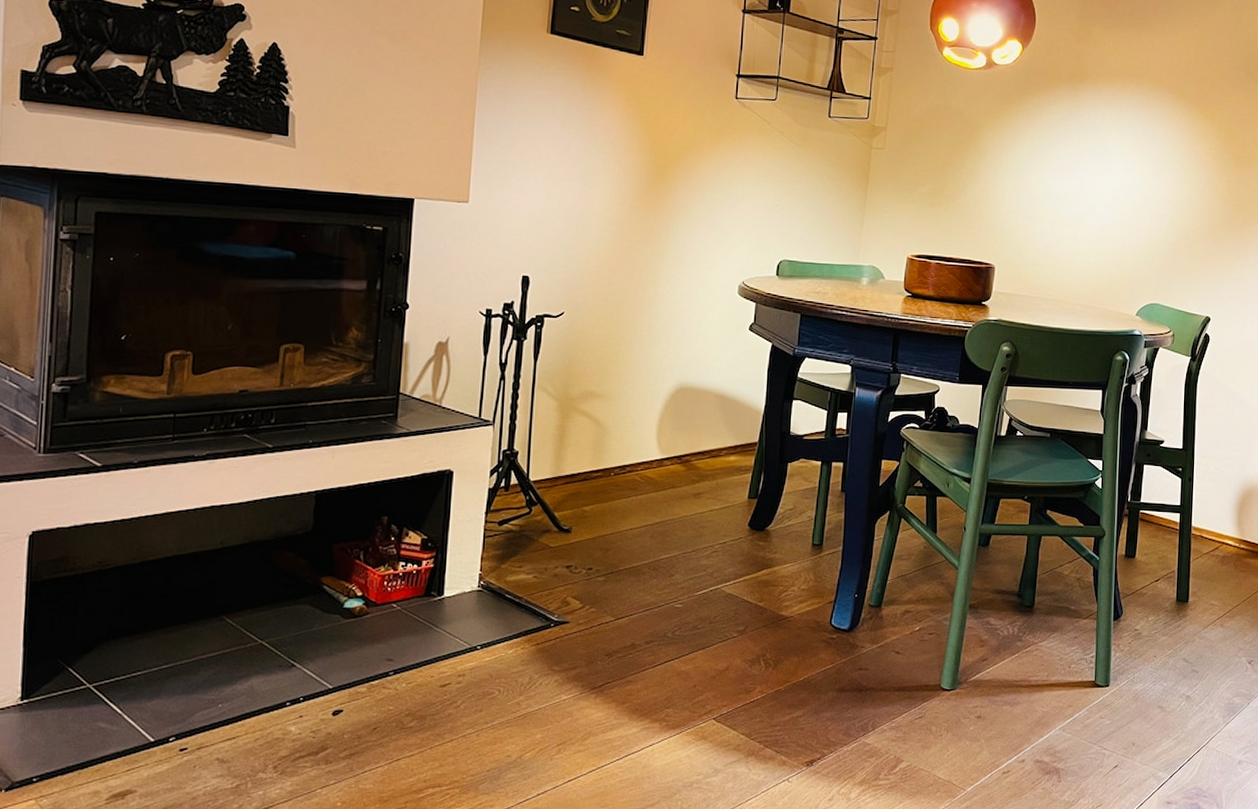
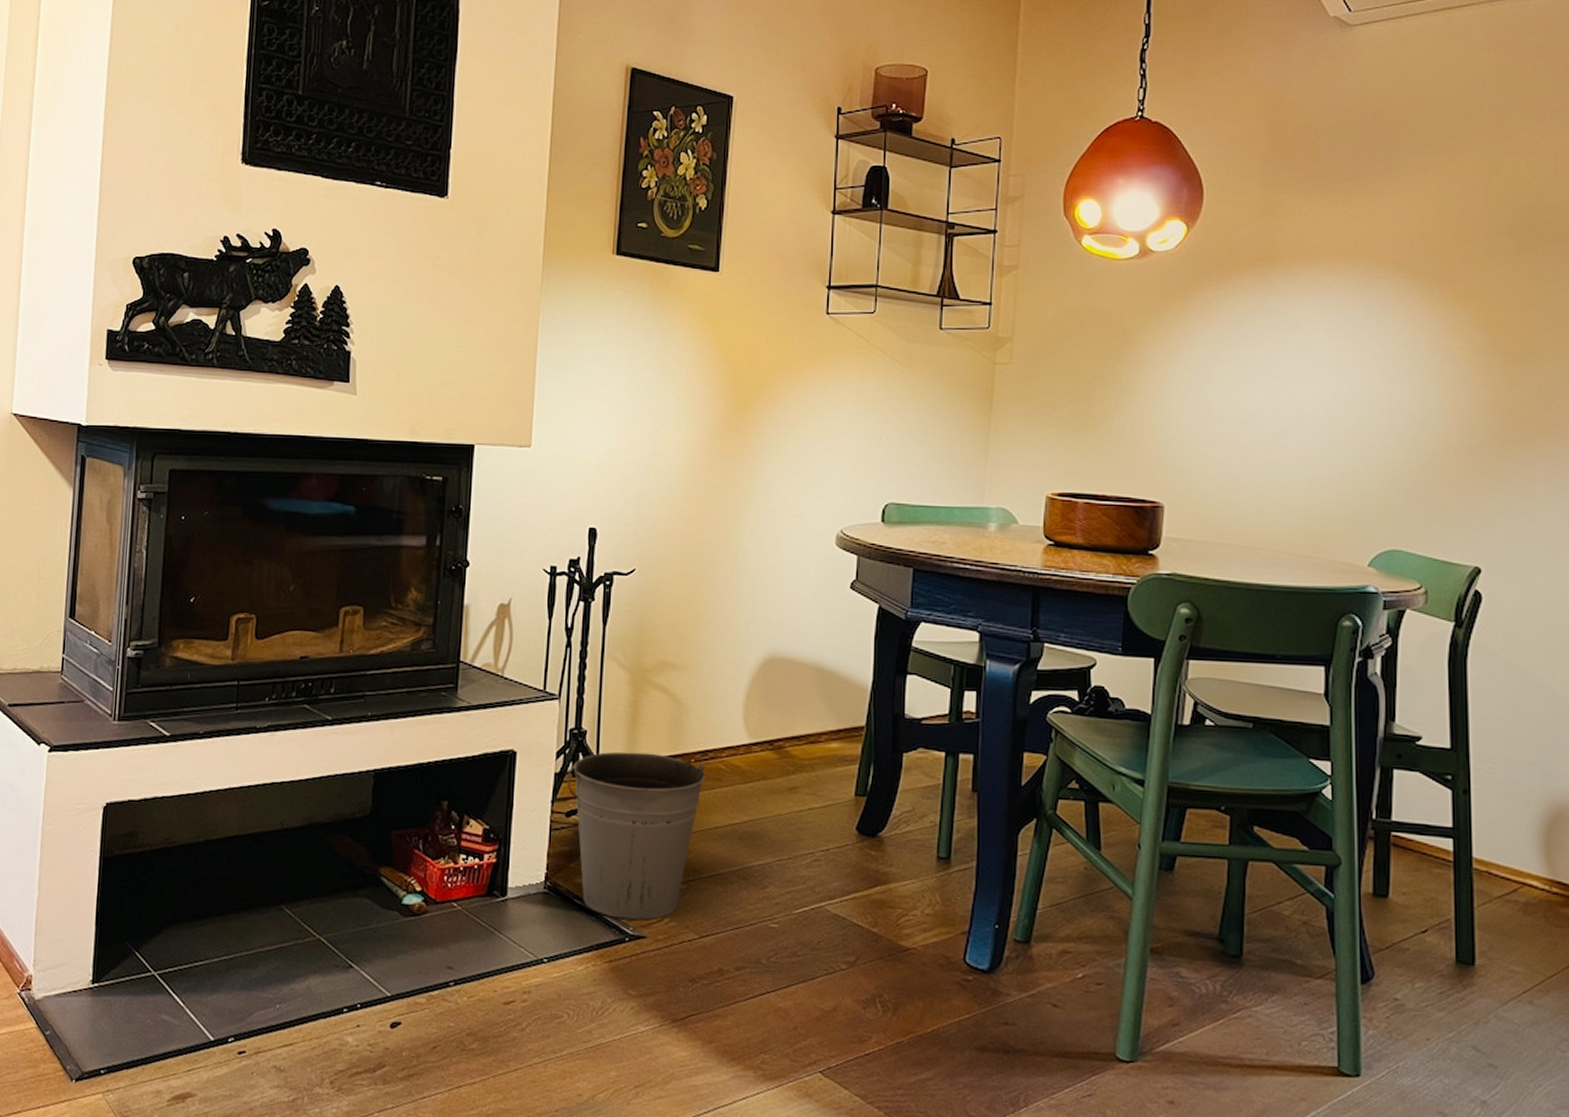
bucket: none [500,468,624,608] -> present [567,751,706,920]

